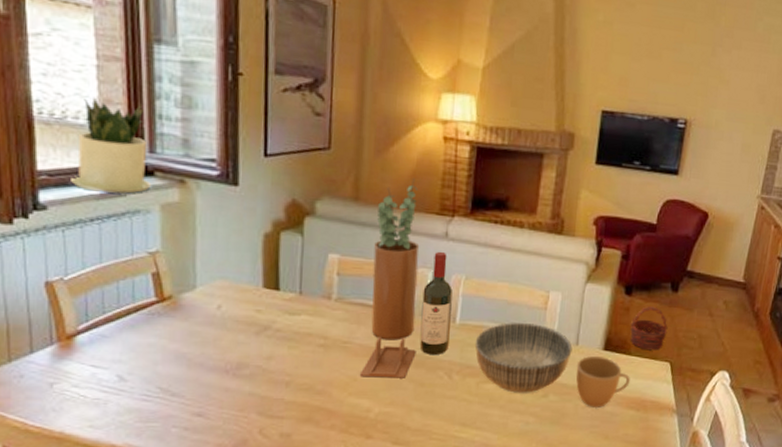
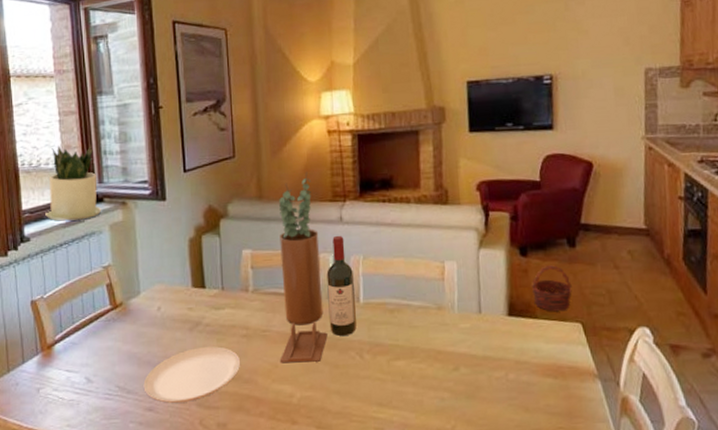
plate: none [192,353,315,409] -> present [143,346,241,403]
bowl: present [475,323,573,393] -> none [380,295,476,368]
cup: present [575,355,630,409] -> none [483,322,542,379]

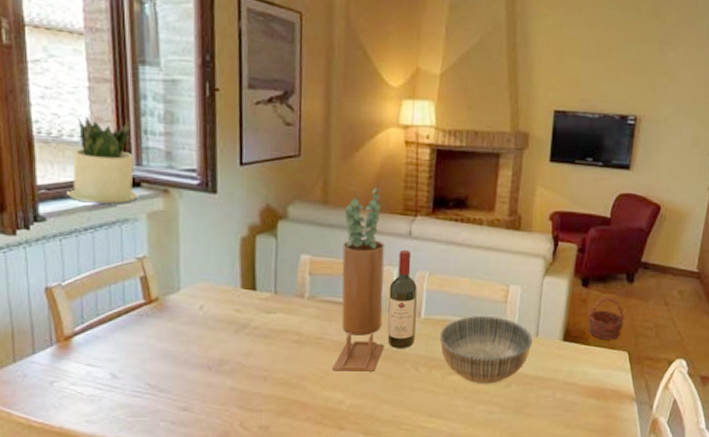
plate: present [143,346,241,403] -> none [178,350,290,403]
bowl: none [380,295,476,368] -> present [439,316,533,384]

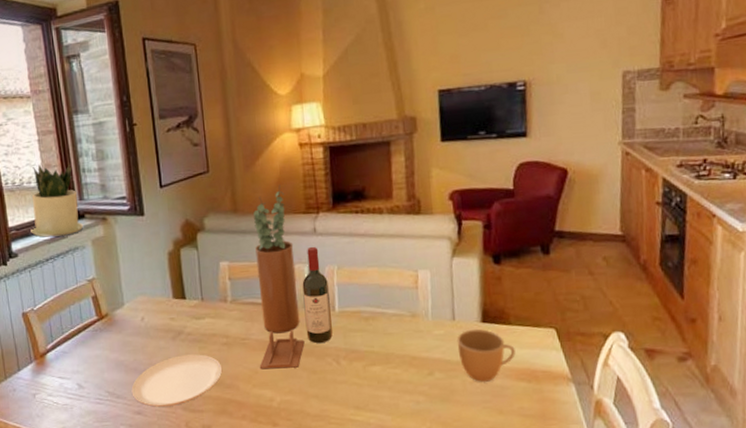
plate: none [178,350,290,403] -> present [131,354,223,407]
bowl: present [439,316,533,384] -> none [355,303,450,373]
cup: none [536,346,590,398] -> present [457,329,516,383]
basket: present [587,297,625,340] -> none [504,272,546,318]

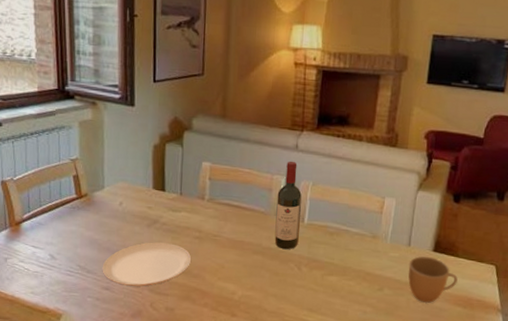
planter: present [30,162,84,237] -> none [18,38,73,113]
vase: present [253,184,300,334] -> none [235,98,275,236]
napkin holder: present [259,330,305,369] -> none [226,232,272,268]

